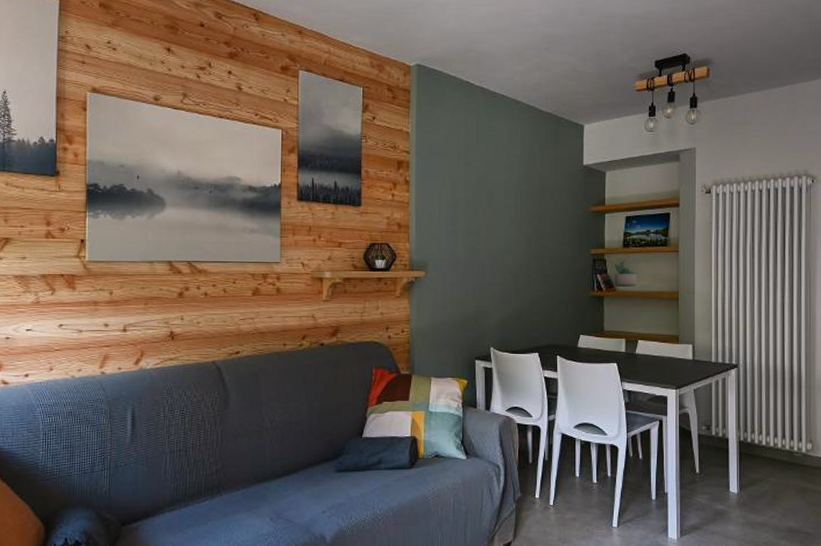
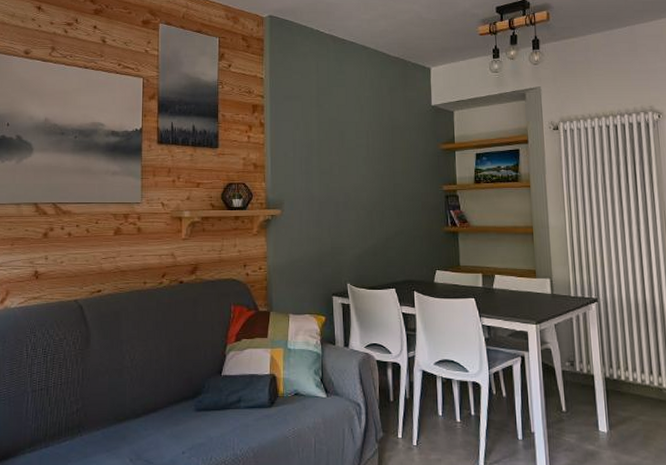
succulent plant: present [614,260,638,287] -> none [467,196,491,222]

